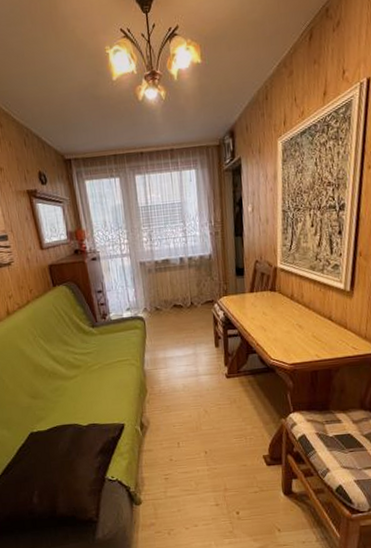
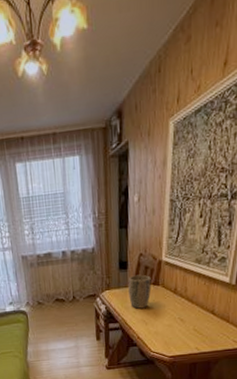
plant pot: none [245,281,269,315] -> present [128,274,152,309]

